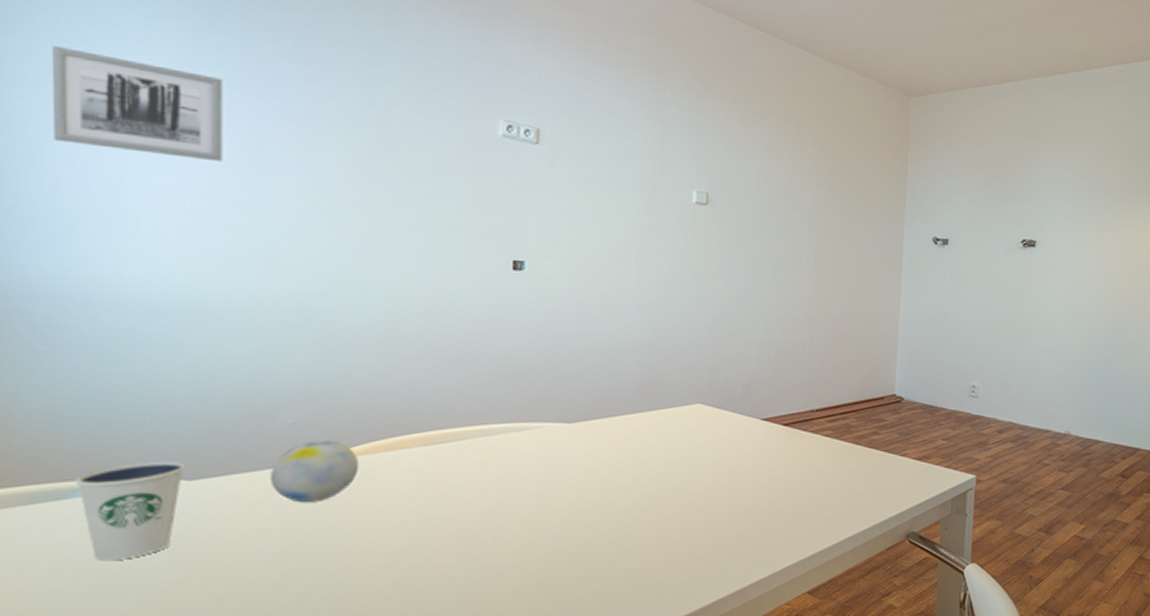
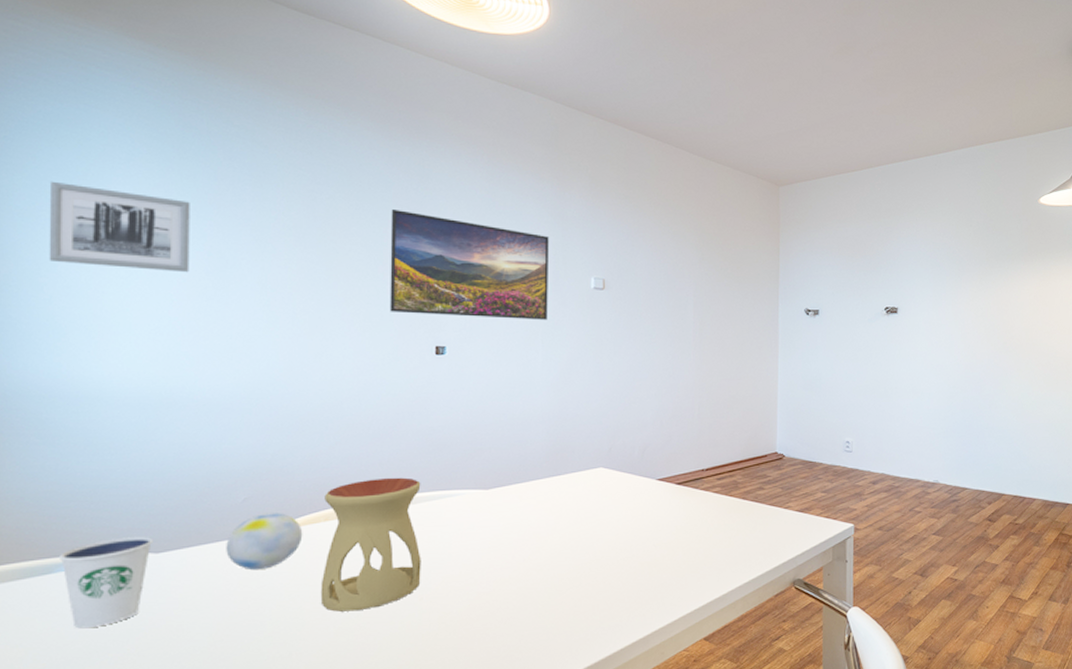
oil burner: none [379,405,495,551] -> present [320,477,421,612]
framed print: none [460,99,645,236] -> present [389,208,549,320]

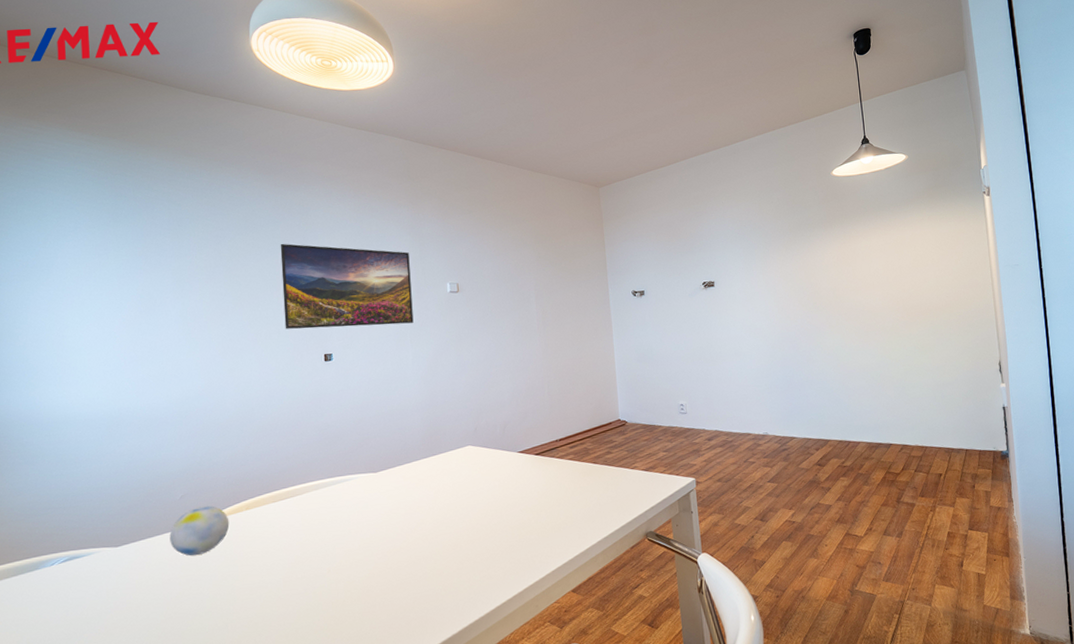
wall art: present [49,181,190,273] -> none [19,251,127,316]
dixie cup: present [60,537,154,629] -> none [42,534,113,615]
oil burner: present [320,477,421,612] -> none [244,467,327,587]

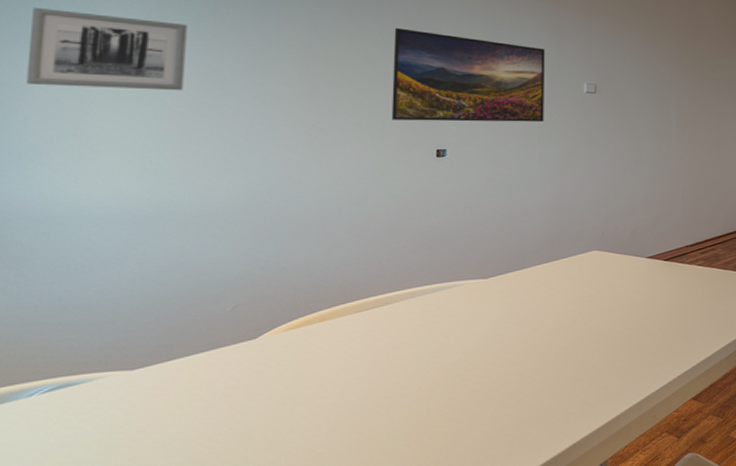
wall art: none [19,251,127,316] -> present [25,7,187,91]
decorative ball: present [169,506,230,556] -> none [211,317,296,378]

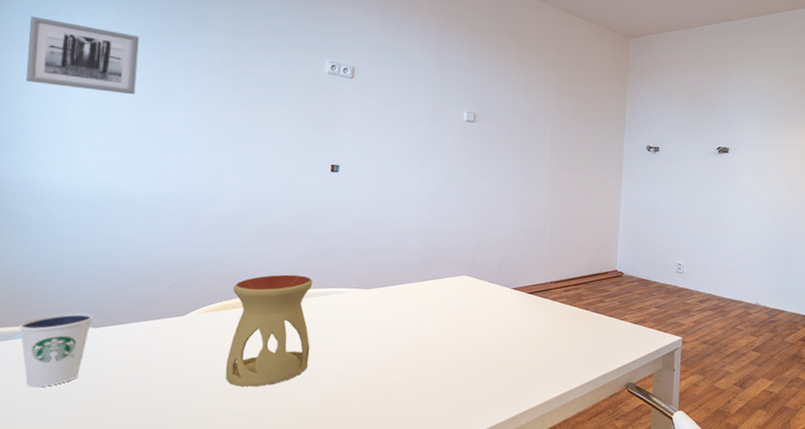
dixie cup: none [16,354,129,459] -> present [19,313,94,388]
oil burner: none [313,273,420,411] -> present [225,274,313,387]
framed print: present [391,27,545,122] -> none [295,47,430,146]

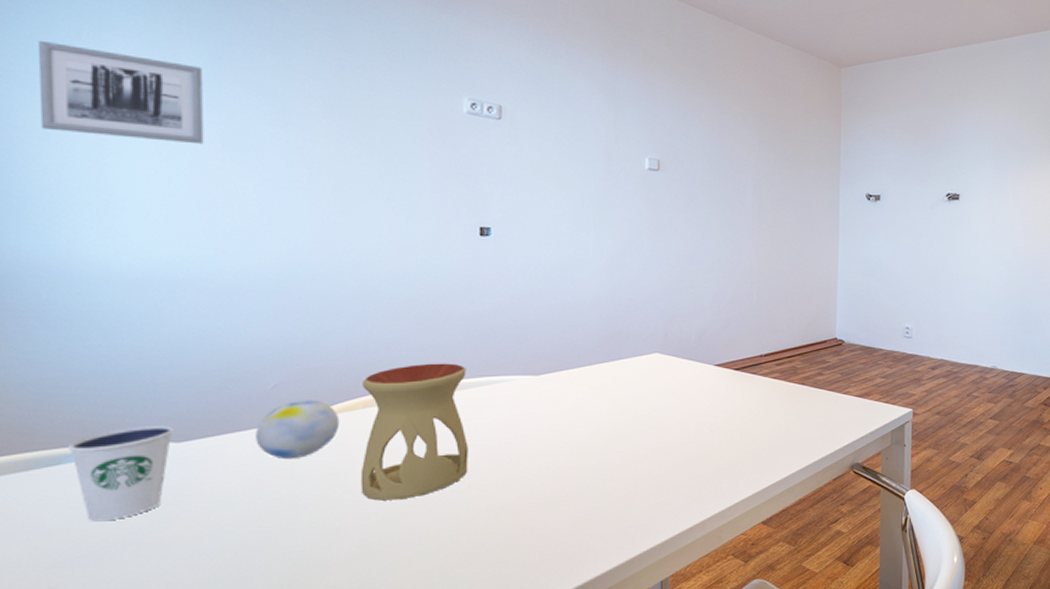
decorative ball: none [151,299,214,347] -> present [255,400,340,460]

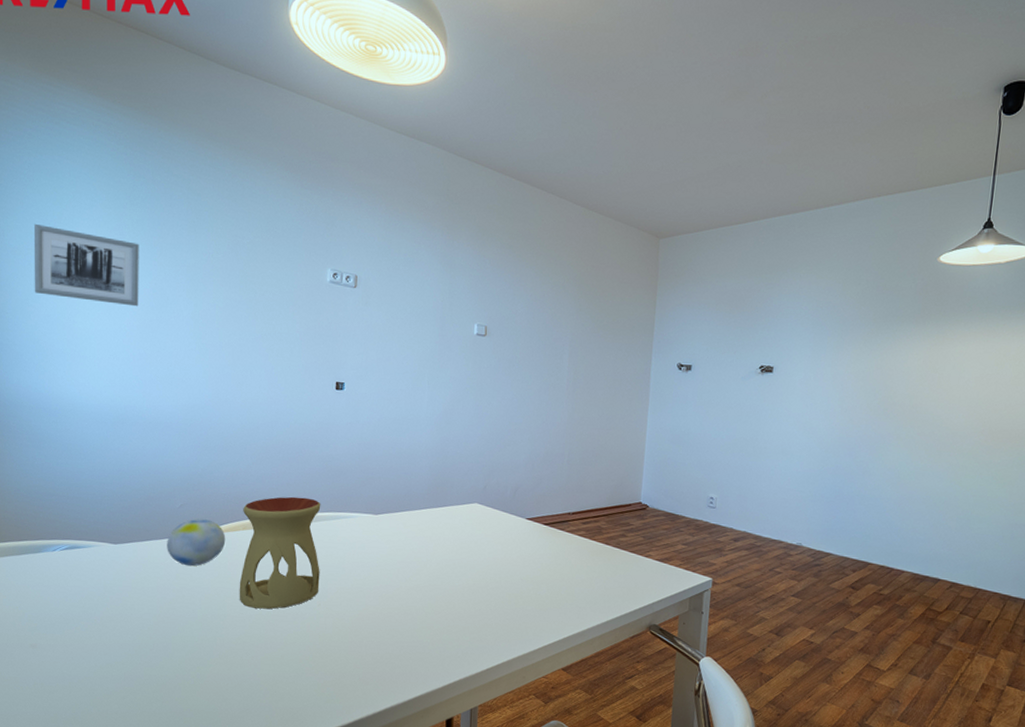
dixie cup: present [68,426,175,522] -> none [46,528,113,600]

